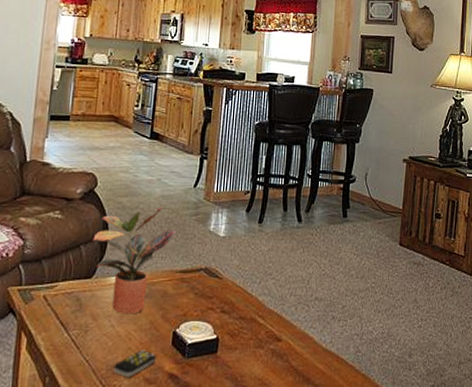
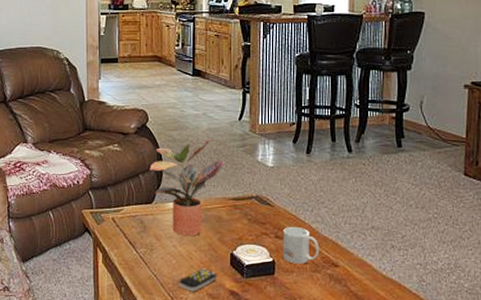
mug: none [227,301,265,340] -> present [282,227,320,264]

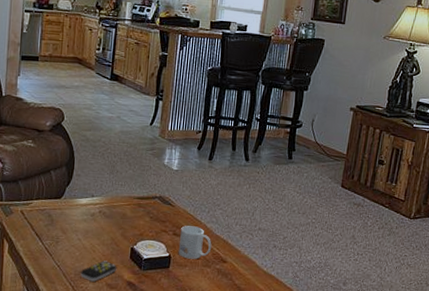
potted plant: present [149,139,225,236] -> none [61,141,134,230]

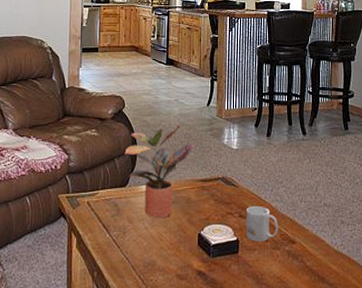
potted plant: none [61,141,134,230] -> present [124,124,194,217]
remote control: present [80,260,117,282] -> none [149,249,186,273]

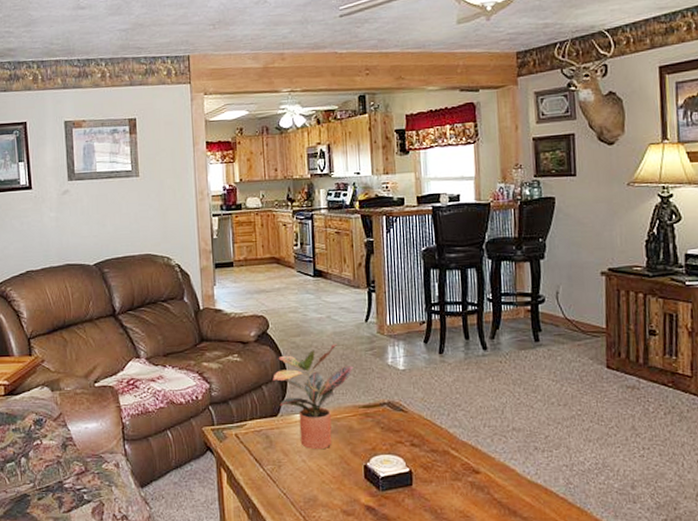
mug: present [245,206,279,242] -> none [419,433,459,473]

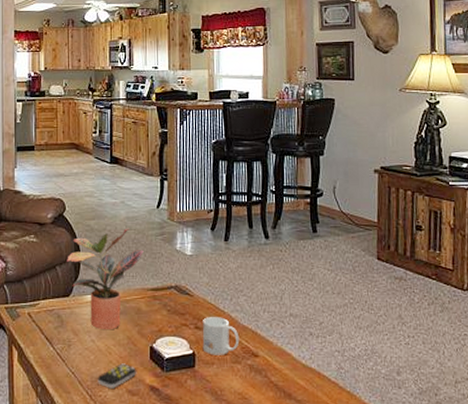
remote control: none [310,483,352,509] -> present [97,363,137,388]
mug: none [419,433,459,473] -> present [202,317,240,355]

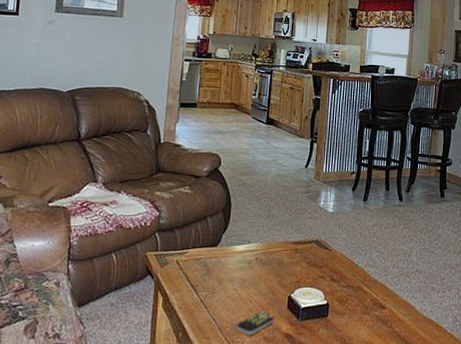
potted plant: present [67,228,144,329] -> none [218,185,290,279]
mug: present [202,317,240,355] -> none [336,270,370,306]

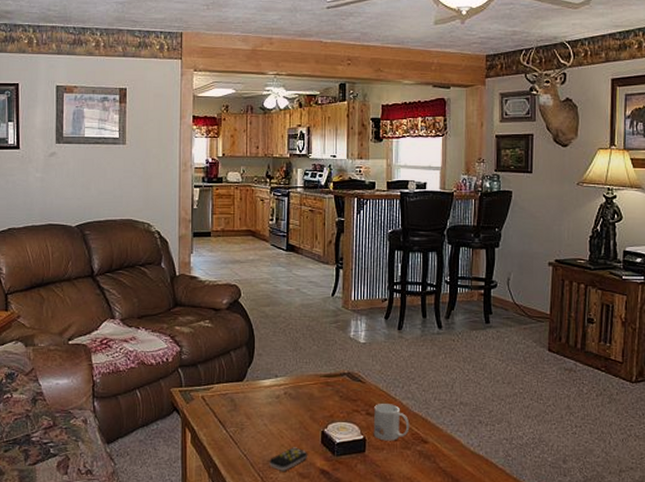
mug: none [336,270,370,306] -> present [373,404,410,441]

